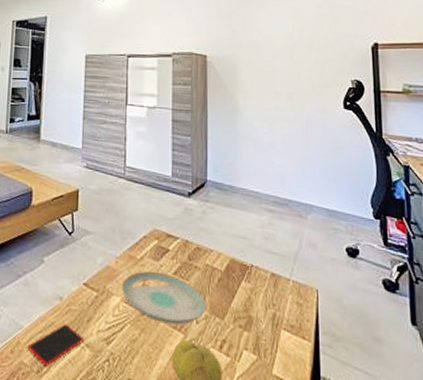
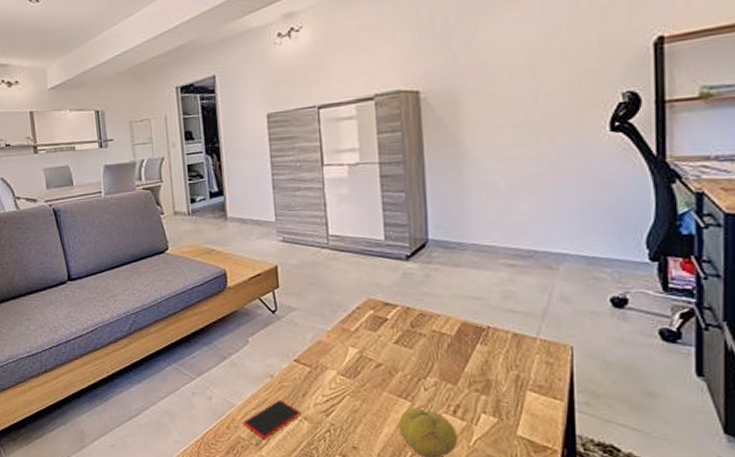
plate: present [121,271,207,325] -> none [336,342,436,393]

